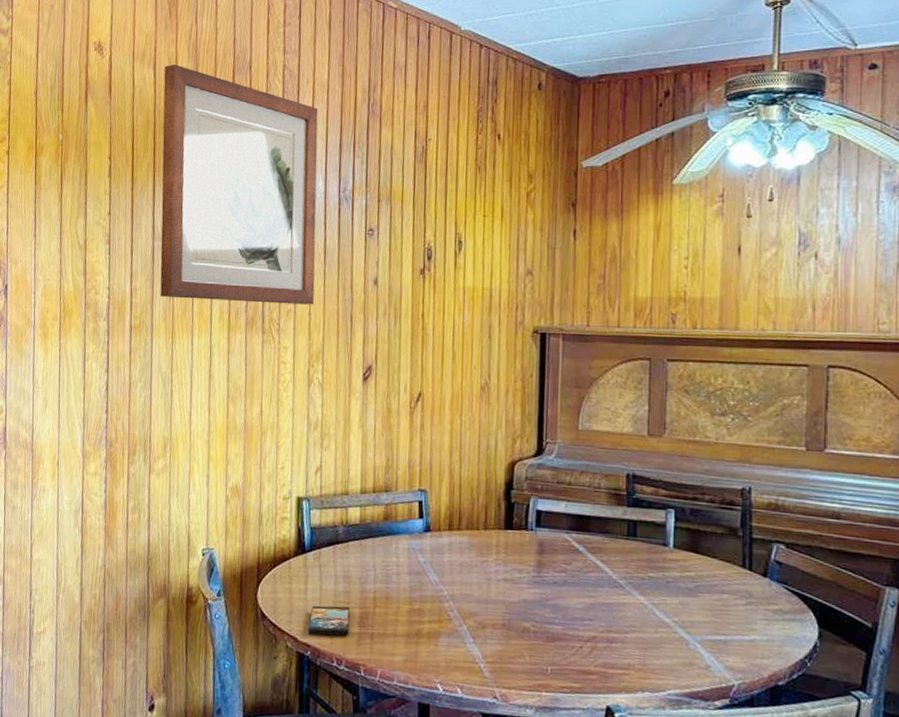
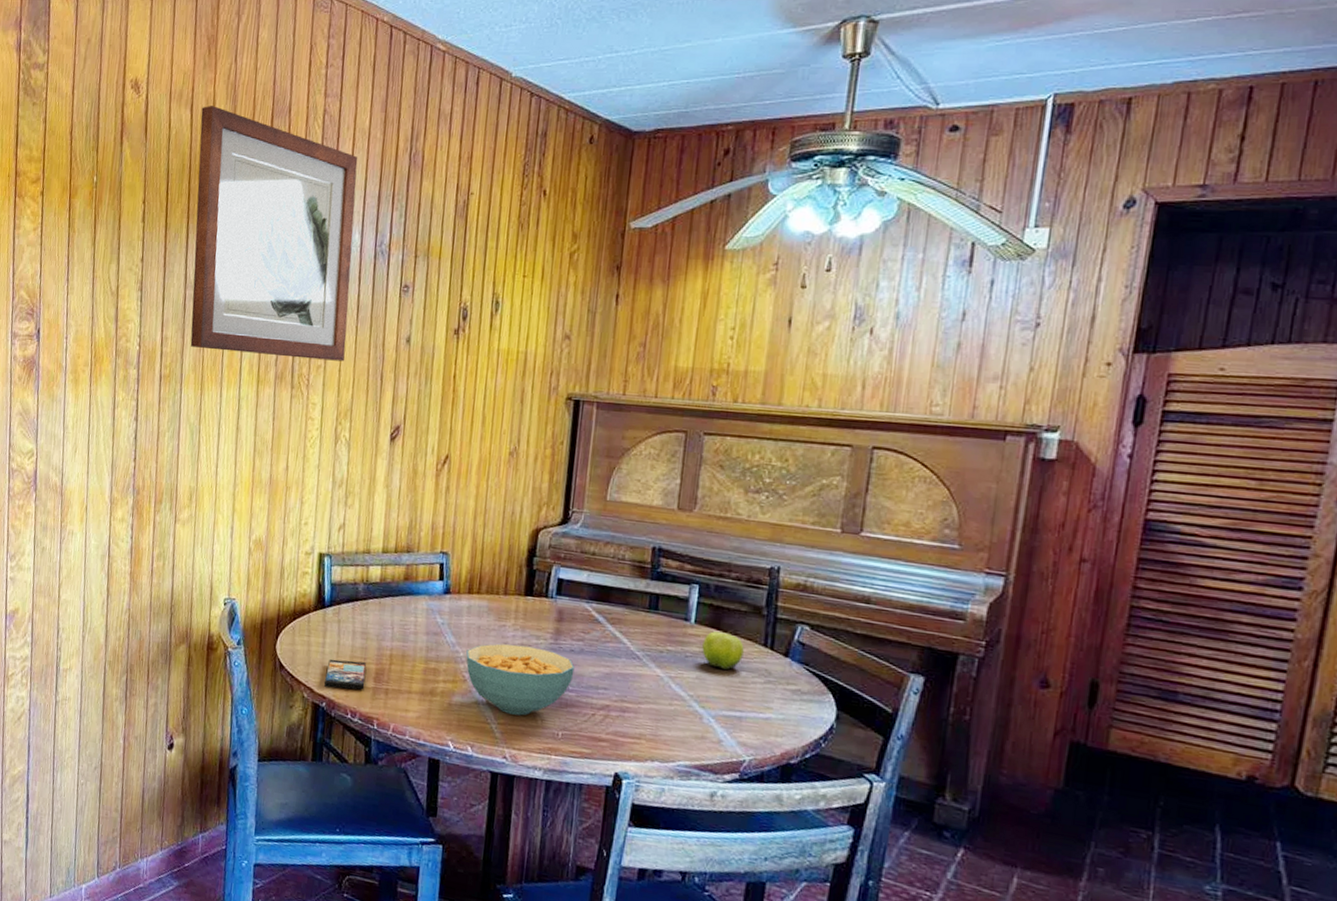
cereal bowl: none [450,579,559,653] -> present [466,643,575,716]
fruit: none [683,553,723,594] -> present [702,630,744,671]

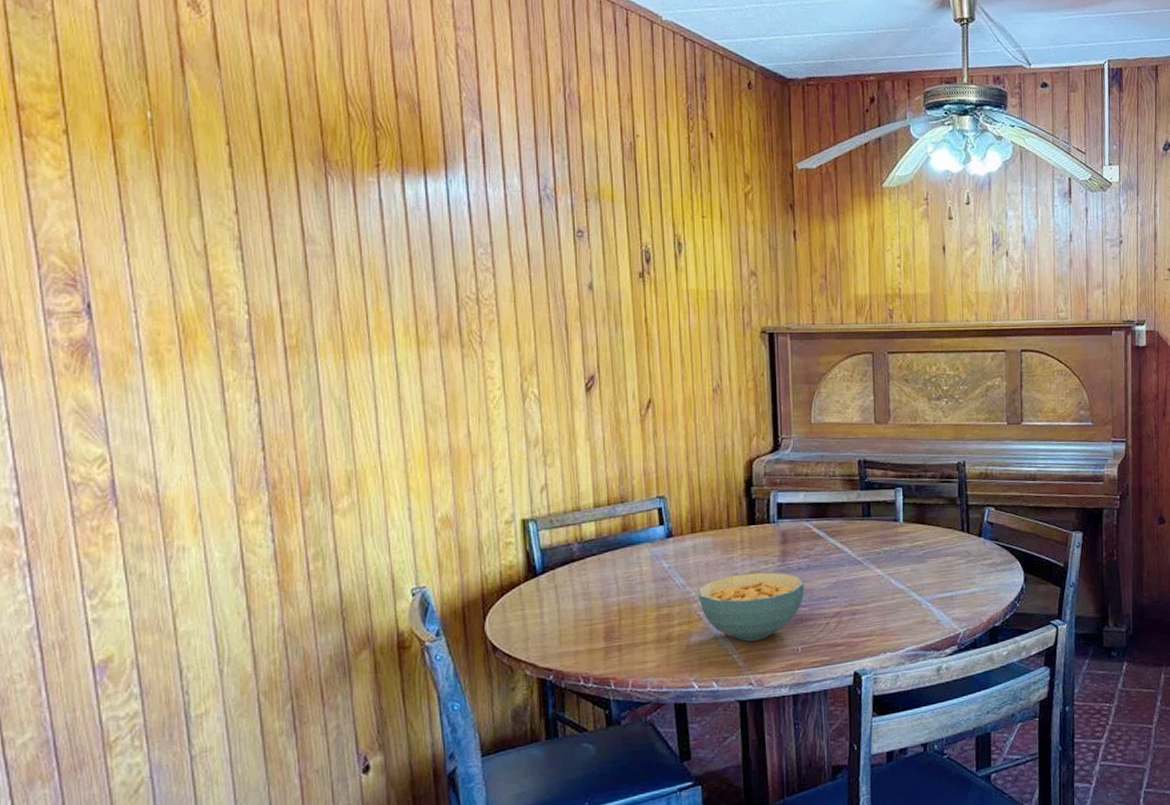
wall art: present [190,106,358,362] -> none [294,32,522,314]
smartphone: present [324,659,366,690] -> none [547,624,595,659]
fruit: present [702,630,744,671] -> none [912,523,947,559]

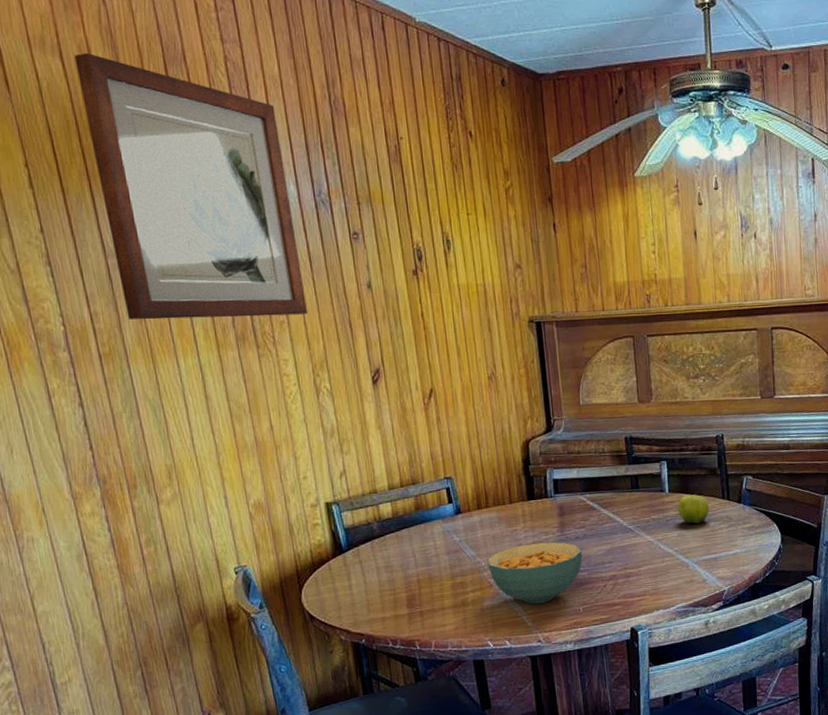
wall art: none [294,32,522,314] -> present [74,53,309,320]
fruit: none [912,523,947,559] -> present [678,492,709,525]

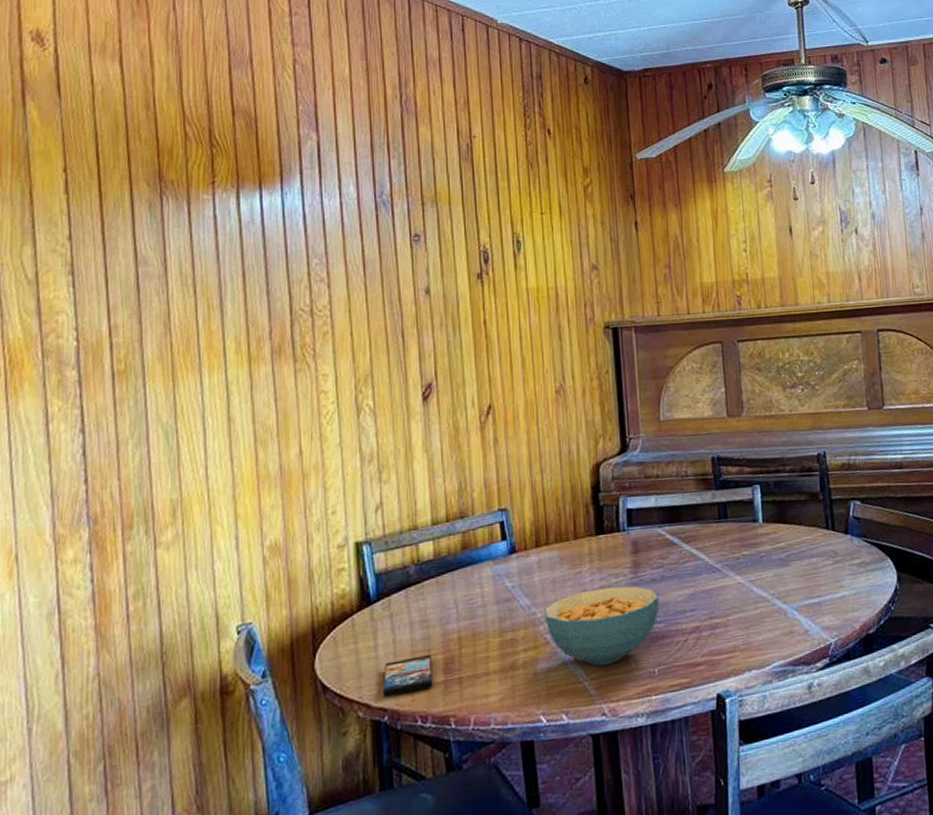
wall art: present [74,53,309,320] -> none [135,58,357,333]
smartphone: none [358,593,400,625] -> present [382,655,433,697]
fruit: present [678,492,709,525] -> none [773,522,811,562]

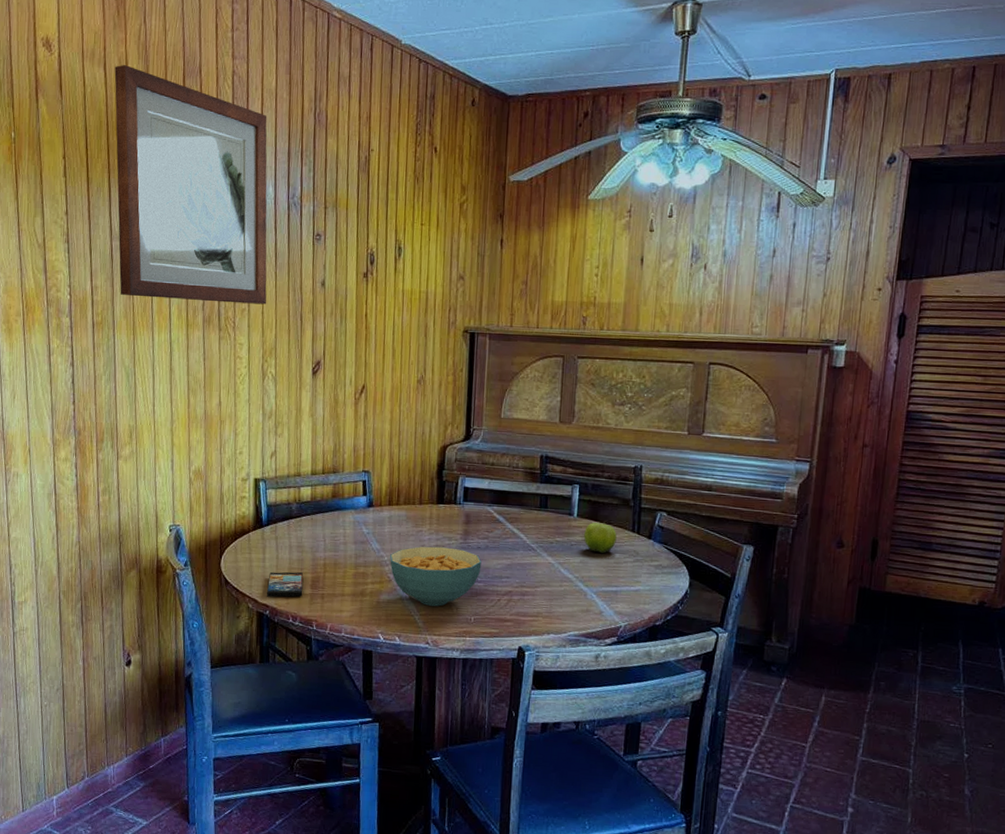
wall art: none [135,58,357,333] -> present [114,65,267,305]
fruit: none [773,522,811,562] -> present [584,521,617,554]

